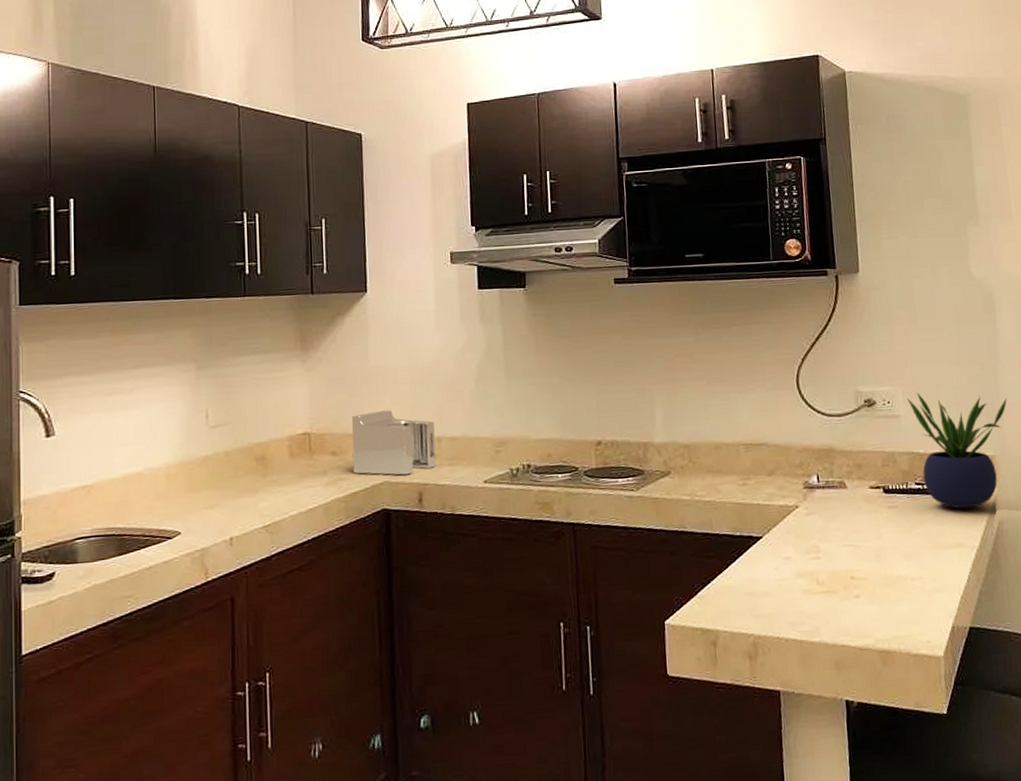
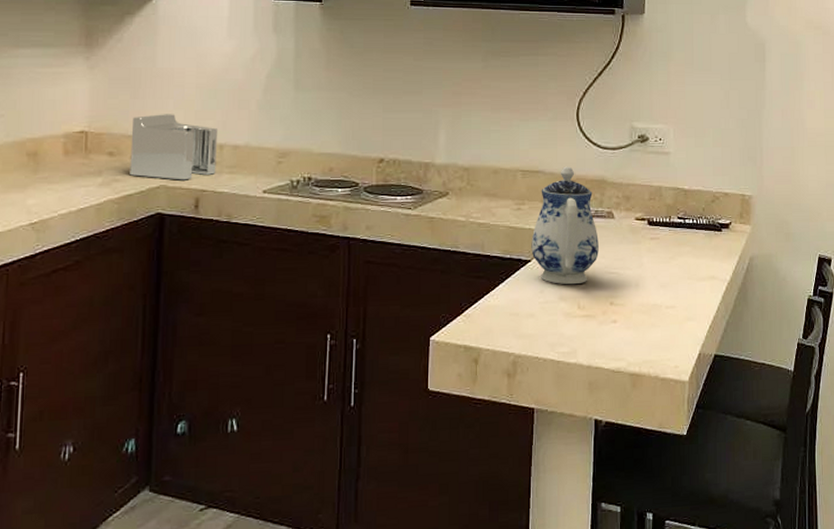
teapot: none [761,436,834,561] -> present [531,166,599,285]
potted plant: present [906,393,1007,509] -> none [677,132,768,244]

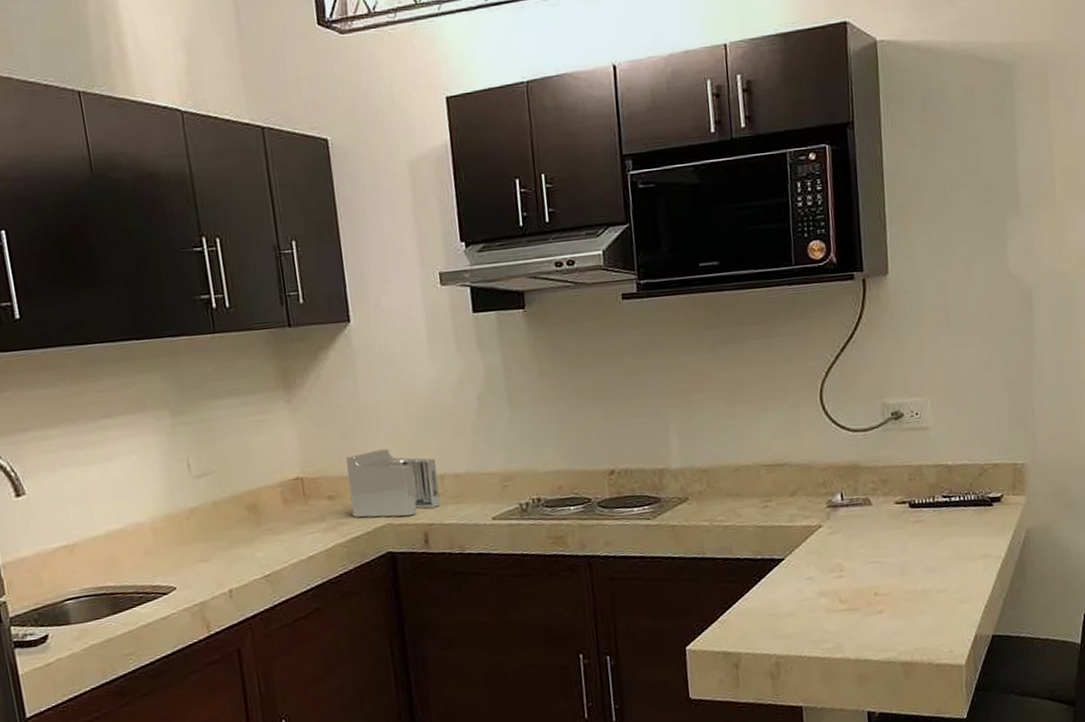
teapot: present [531,166,599,285] -> none [782,455,858,580]

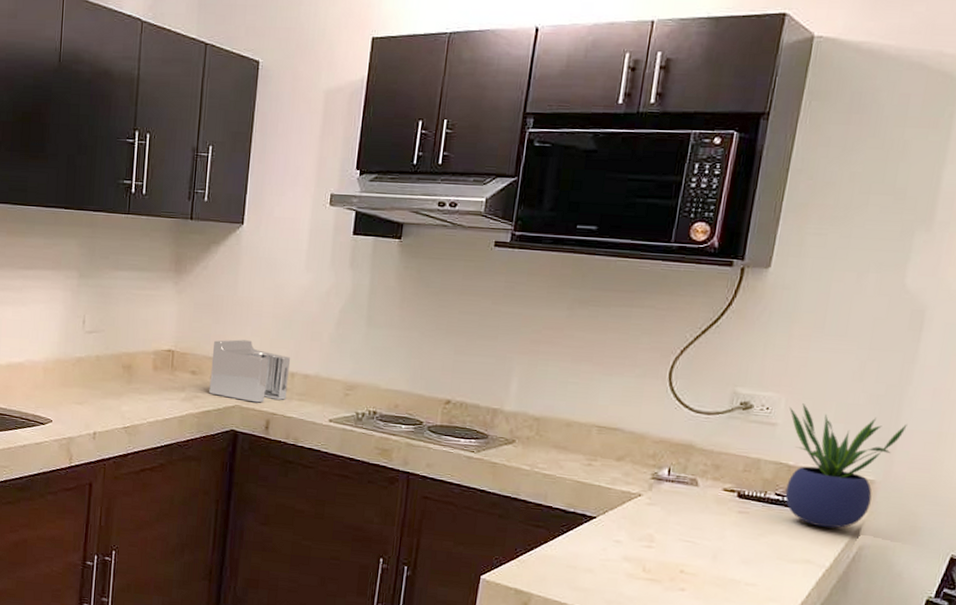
potted plant: none [935,402,1041,520] -> present [785,403,908,529]

